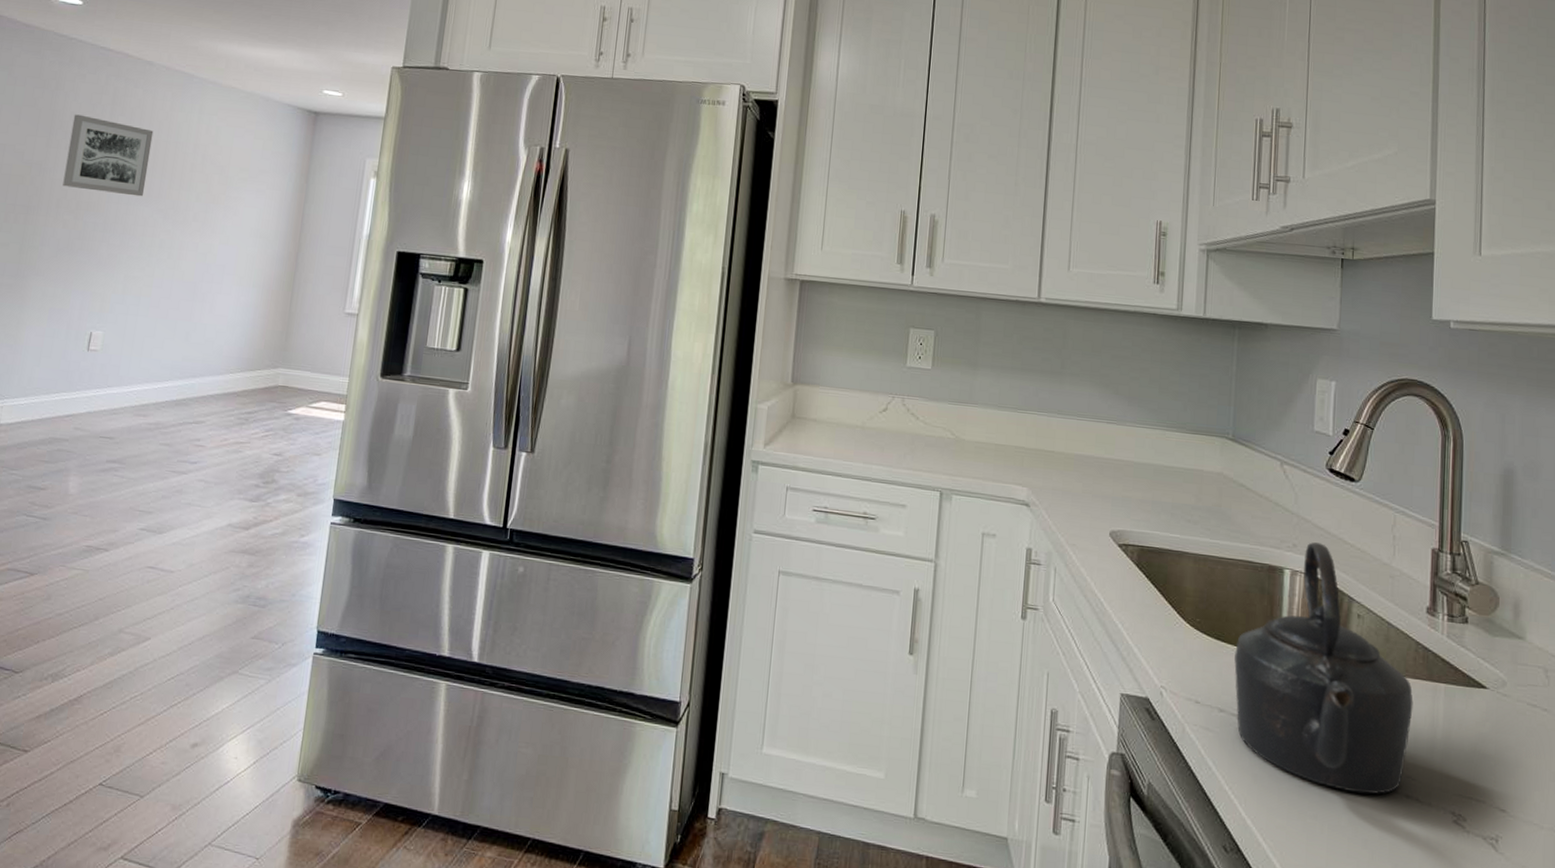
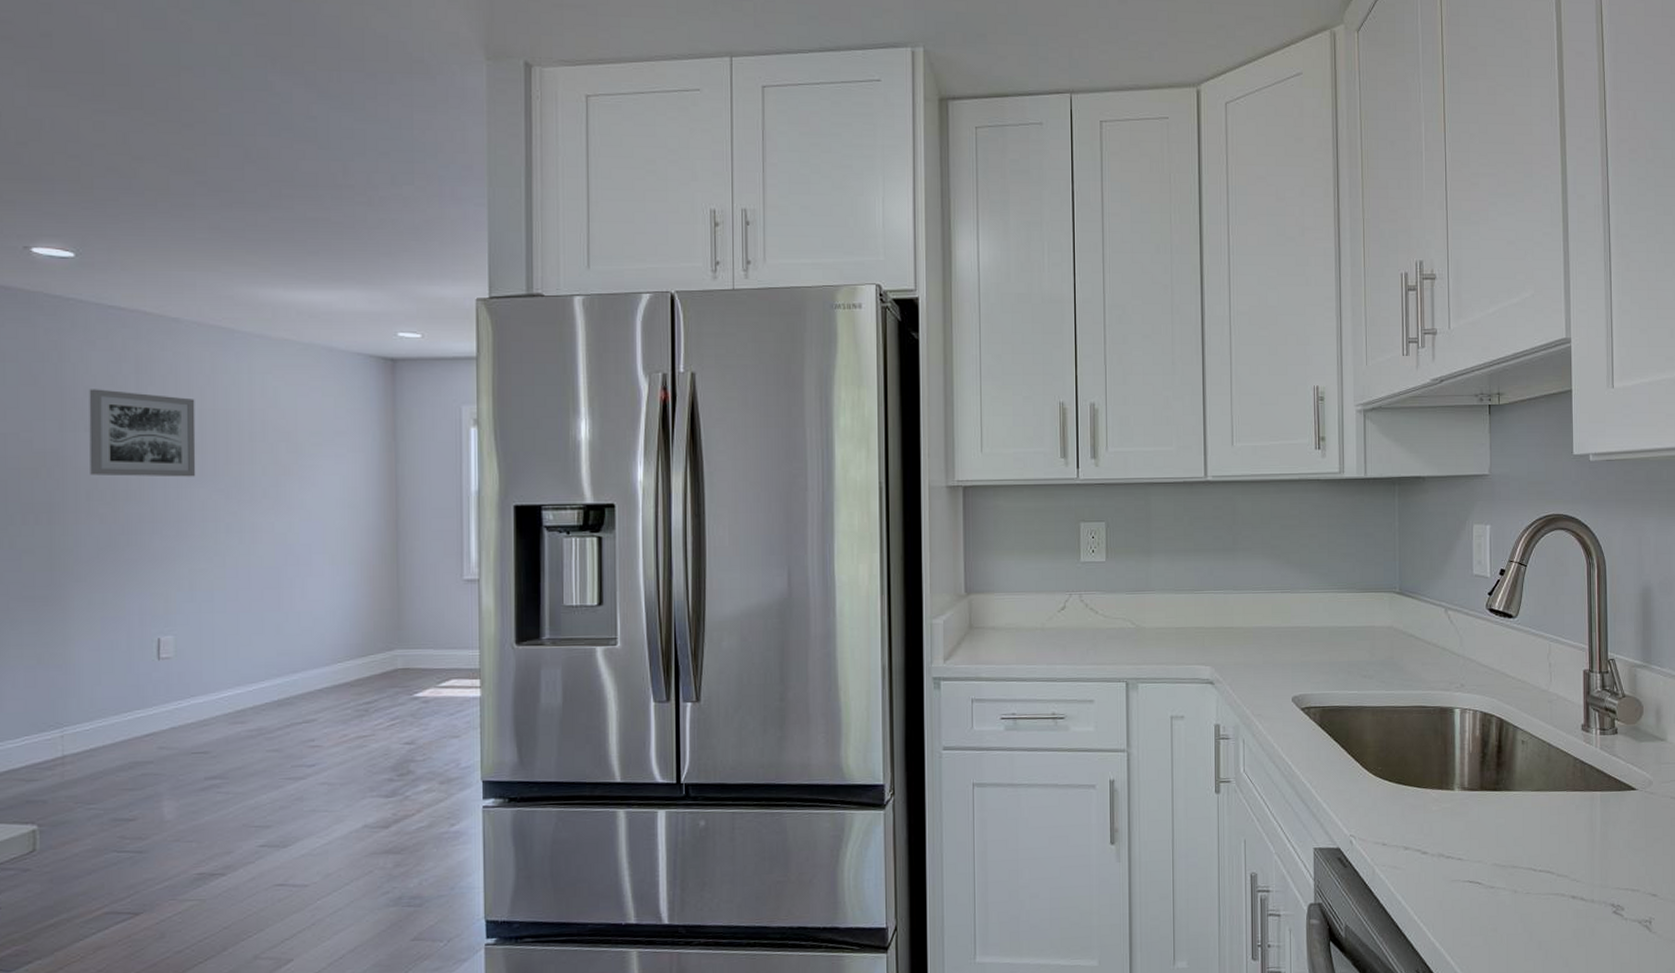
kettle: present [1234,542,1414,794] -> none [1415,680,1574,902]

